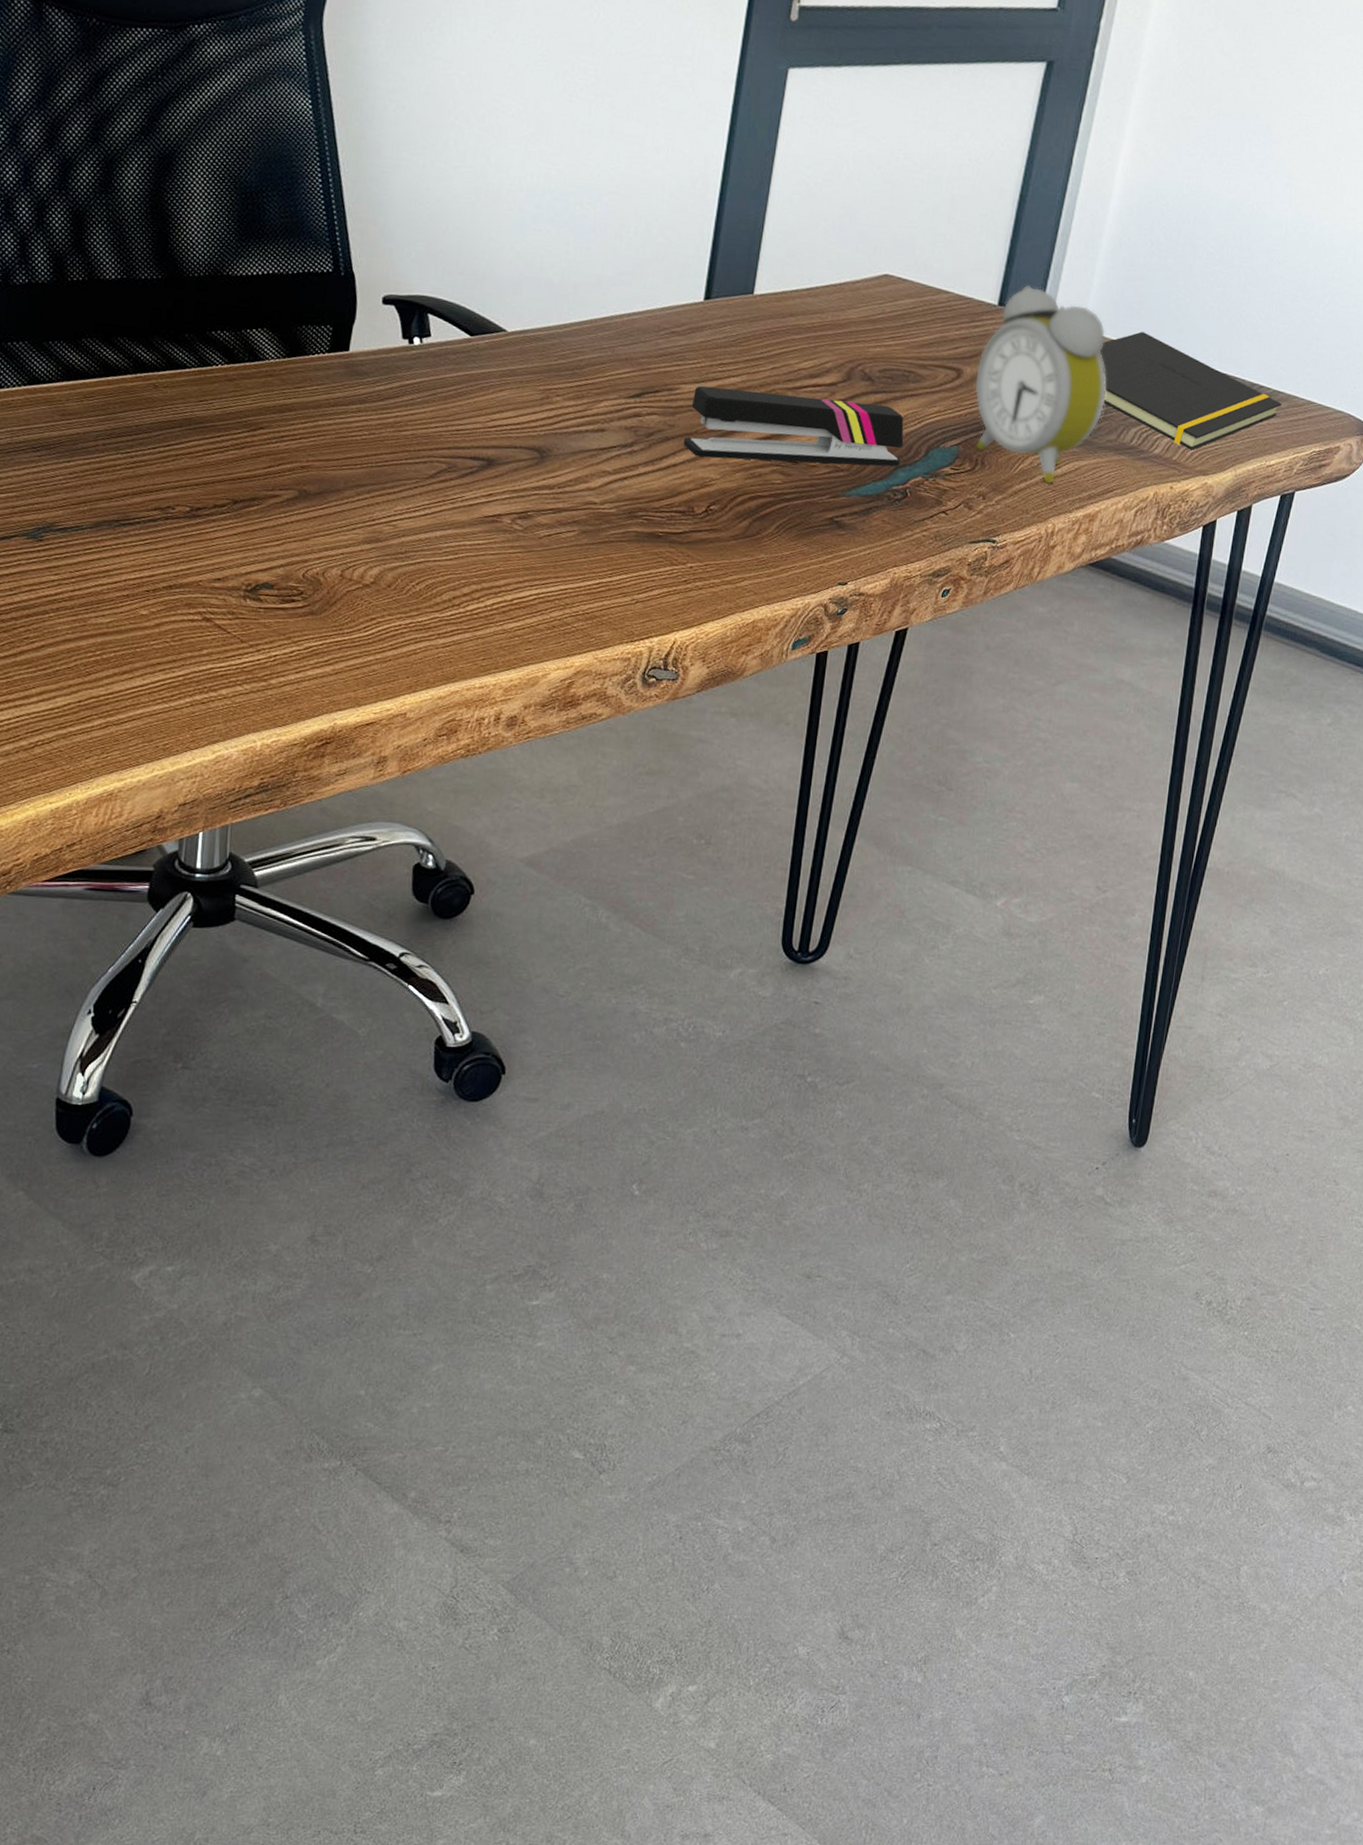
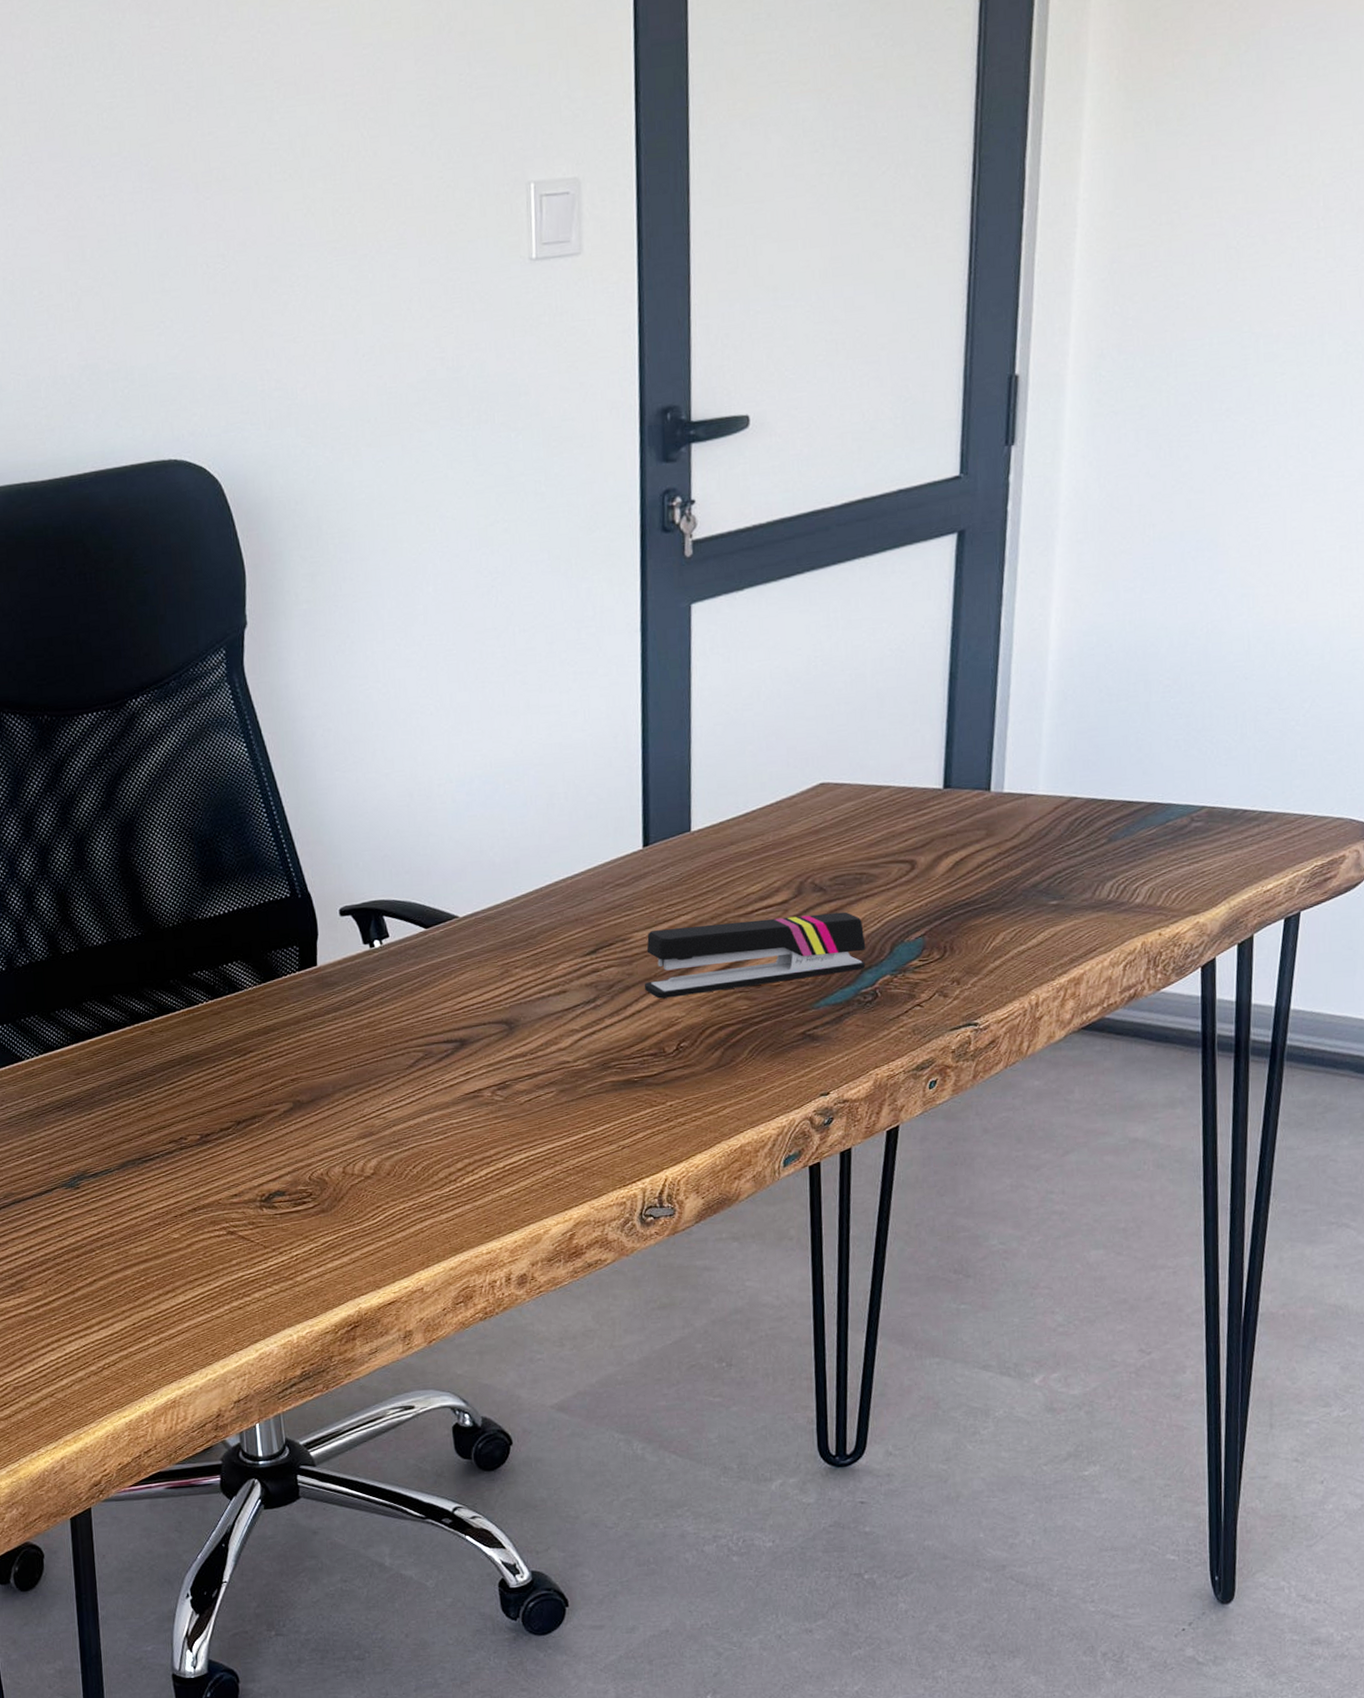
alarm clock: present [975,285,1106,485] -> none [930,761,1073,957]
notepad: present [1098,332,1282,450] -> none [1059,782,1271,892]

